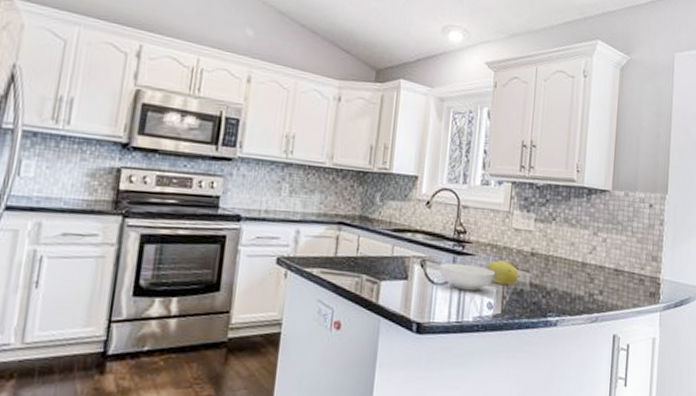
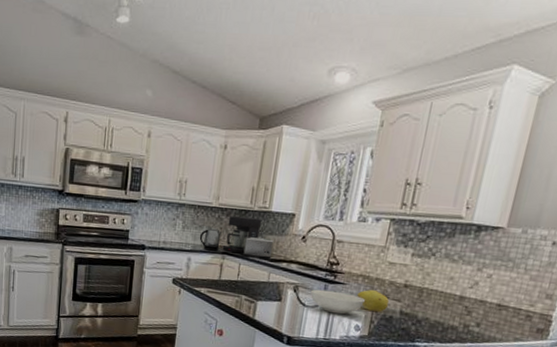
kettle: none [310,193,337,221] -> present [199,228,222,251]
coffee maker: none [338,178,382,224] -> present [222,216,261,254]
toaster: none [360,201,397,230] -> present [241,235,274,260]

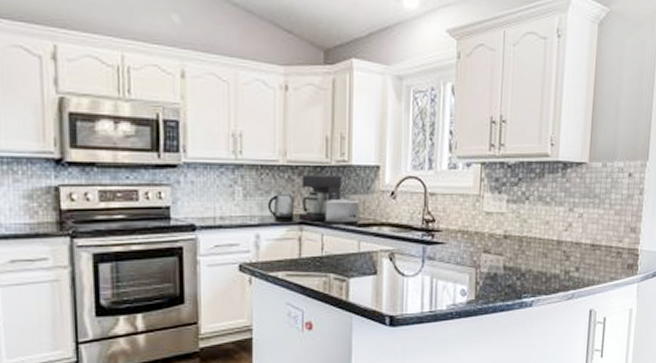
bowl: present [310,289,365,315] -> none [408,253,467,280]
fruit: present [357,289,389,312] -> none [458,245,491,270]

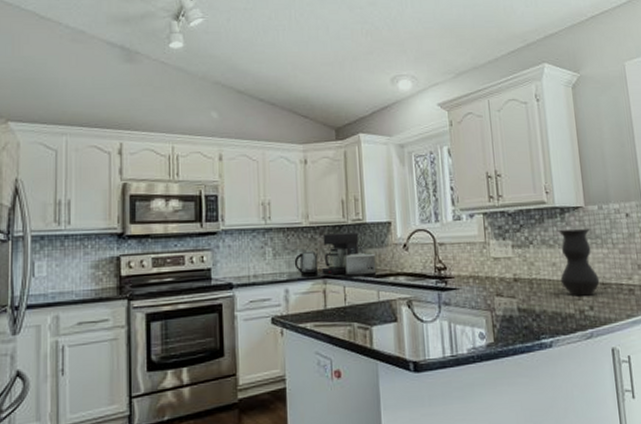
vase: none [551,187,590,257] -> present [558,229,600,296]

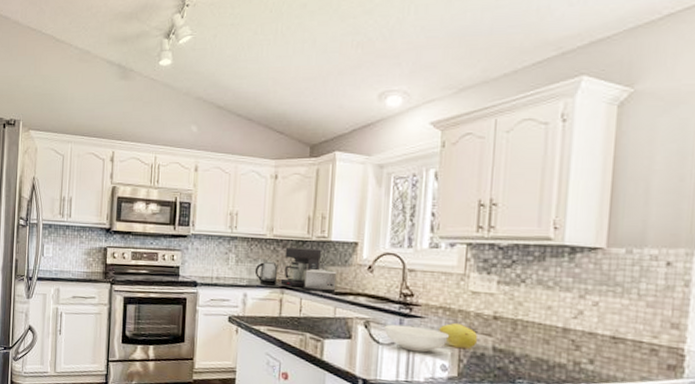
bowl: none [425,298,481,325] -> present [384,324,449,353]
fruit: none [472,289,505,314] -> present [439,322,477,349]
vase: present [558,229,600,296] -> none [554,272,610,348]

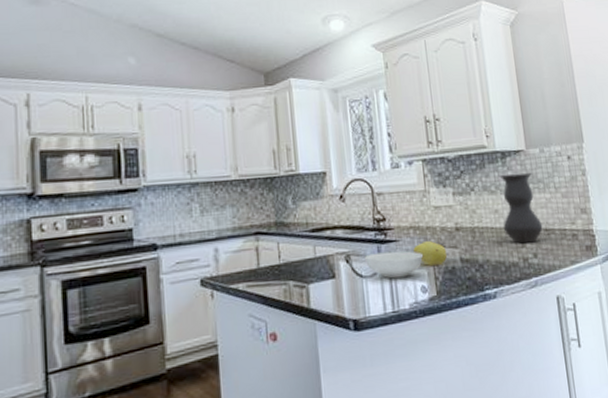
kettle: present [254,261,278,286] -> none [223,205,250,234]
coffee maker: present [280,247,321,288] -> none [253,184,293,232]
toaster: present [301,267,337,293] -> none [275,206,312,233]
vase: none [554,272,610,348] -> present [499,173,543,244]

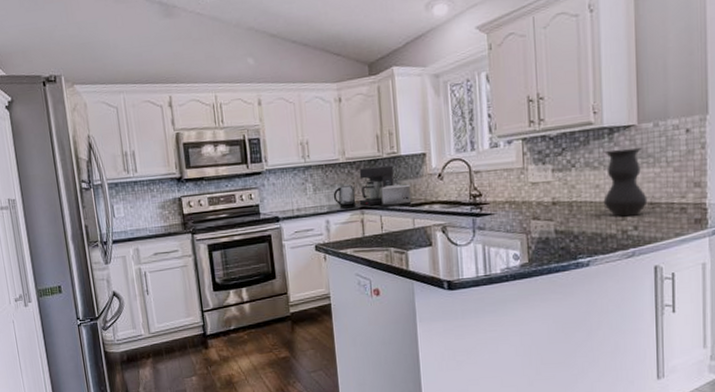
kettle: none [223,205,250,234] -> present [333,184,357,209]
coffee maker: none [253,184,293,232] -> present [359,165,394,206]
toaster: none [275,206,312,233] -> present [378,184,412,208]
bowl: present [364,251,423,279] -> none [459,223,517,247]
fruit: present [413,240,447,266] -> none [508,213,541,236]

